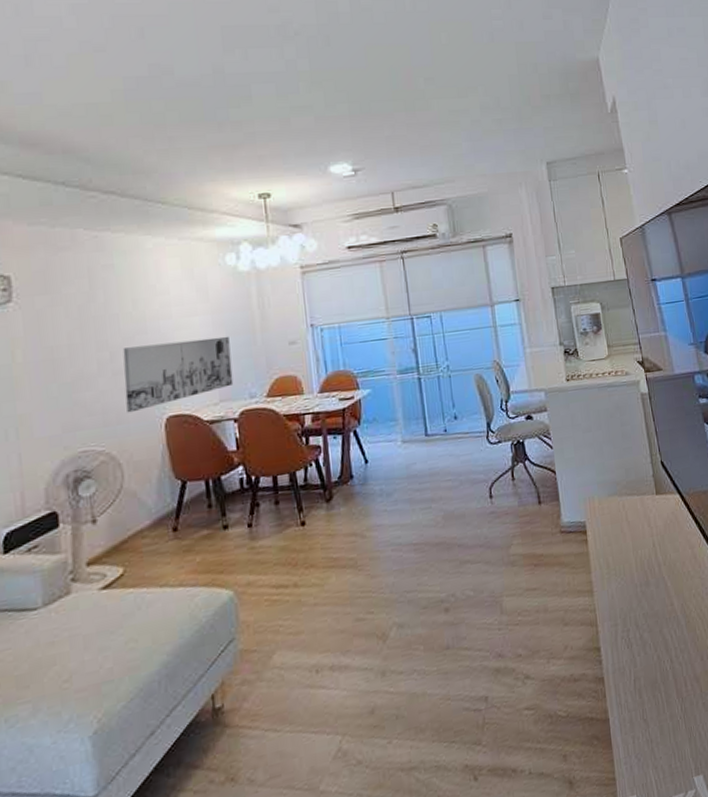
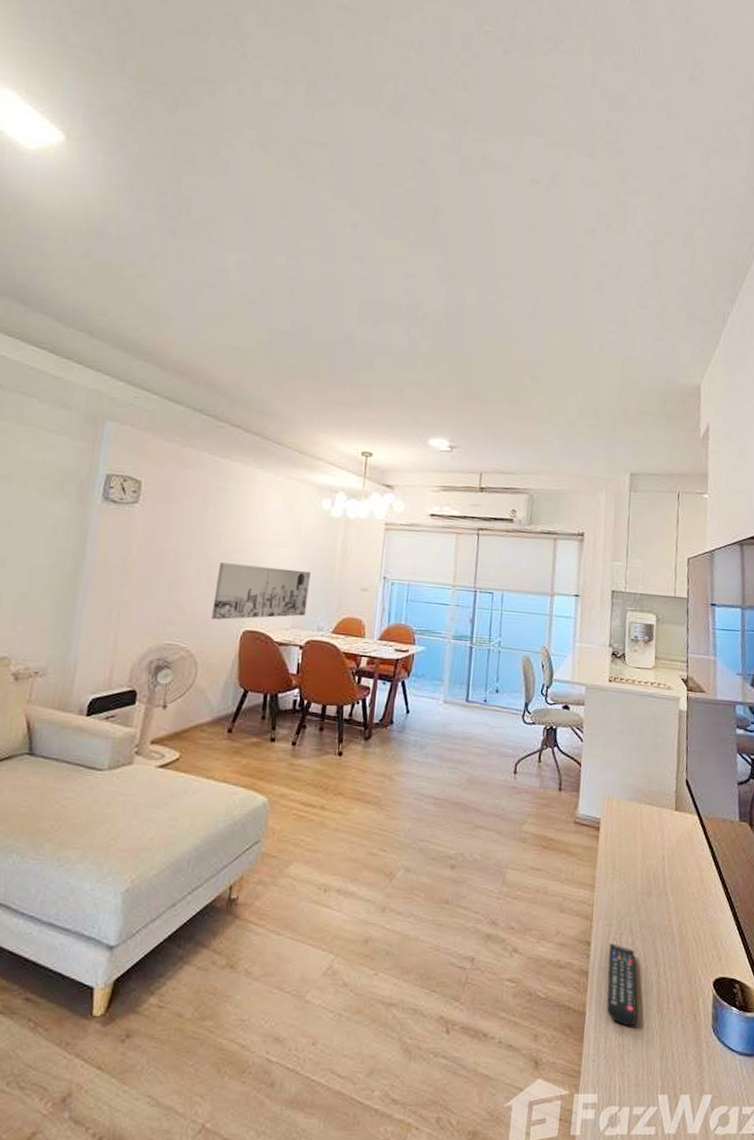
remote control: none [618,642,660,720] -> present [606,943,637,1026]

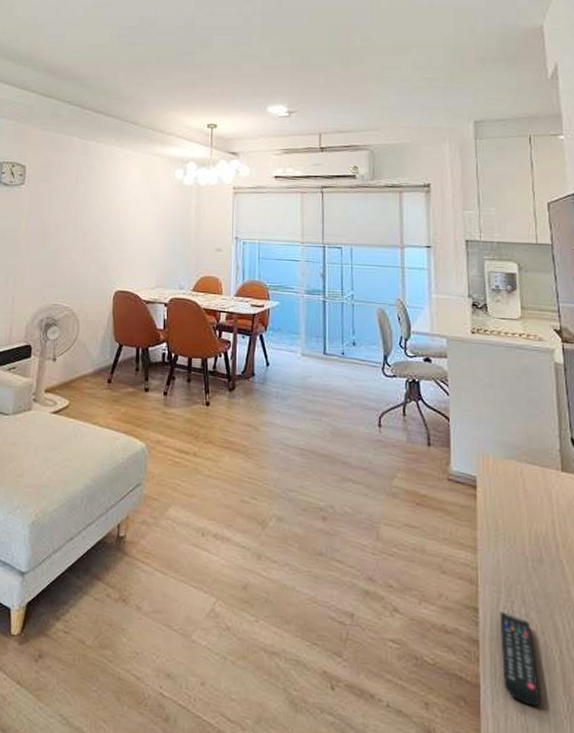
wall art: present [211,562,311,620] -> none [88,231,170,282]

